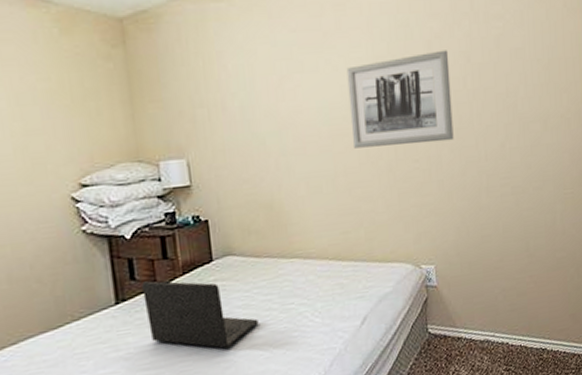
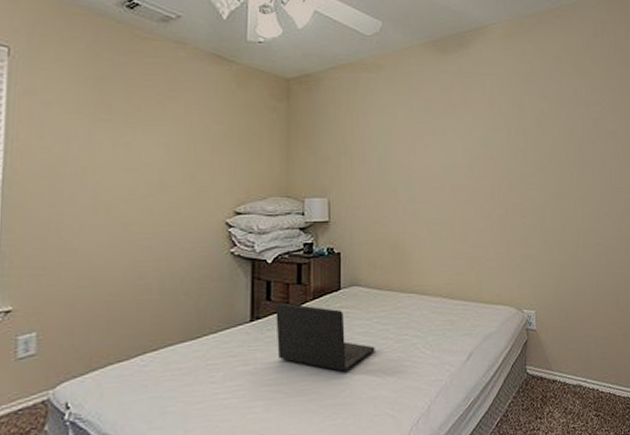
wall art: present [346,50,454,148] -> none [469,127,556,203]

